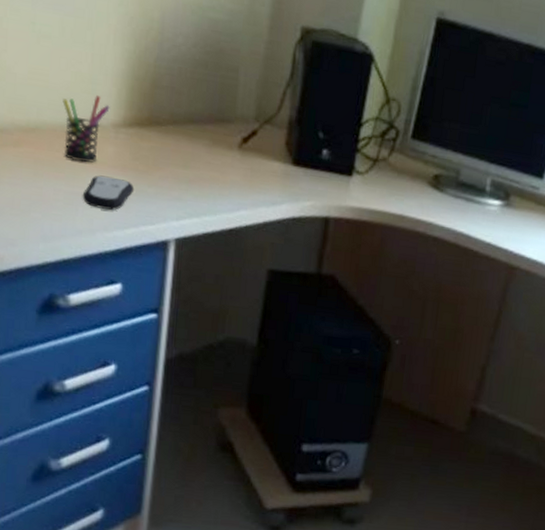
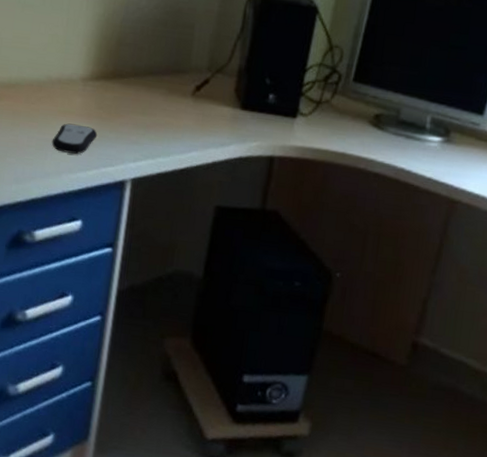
pen holder: present [62,94,110,163] -> none [38,53,80,113]

